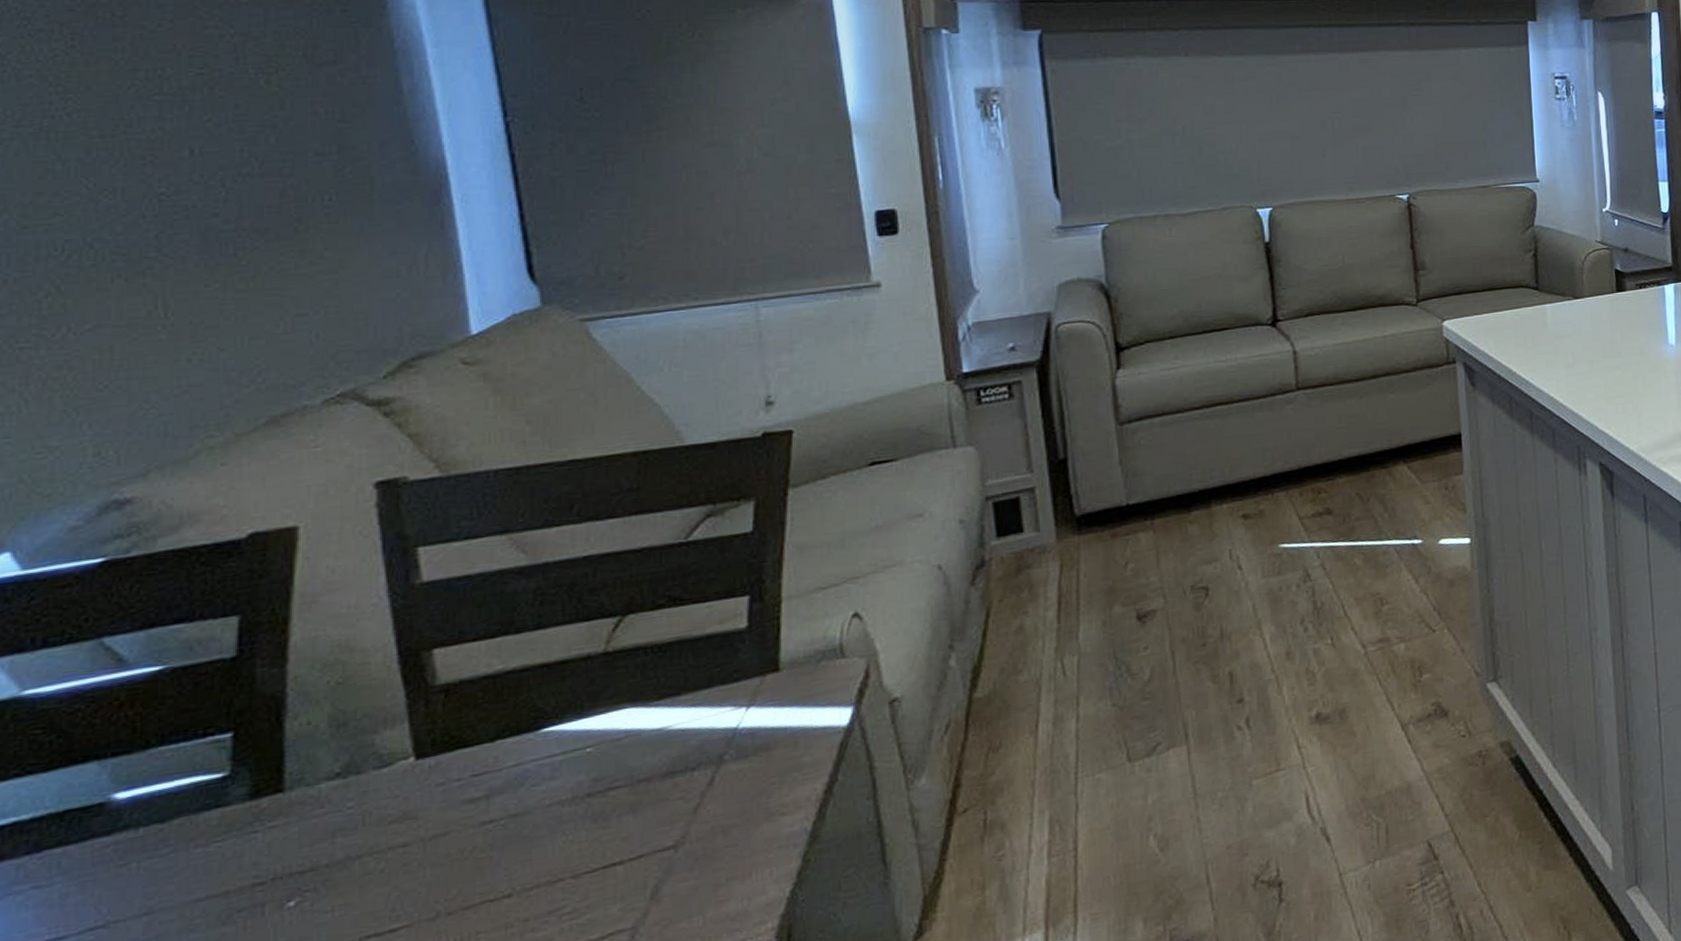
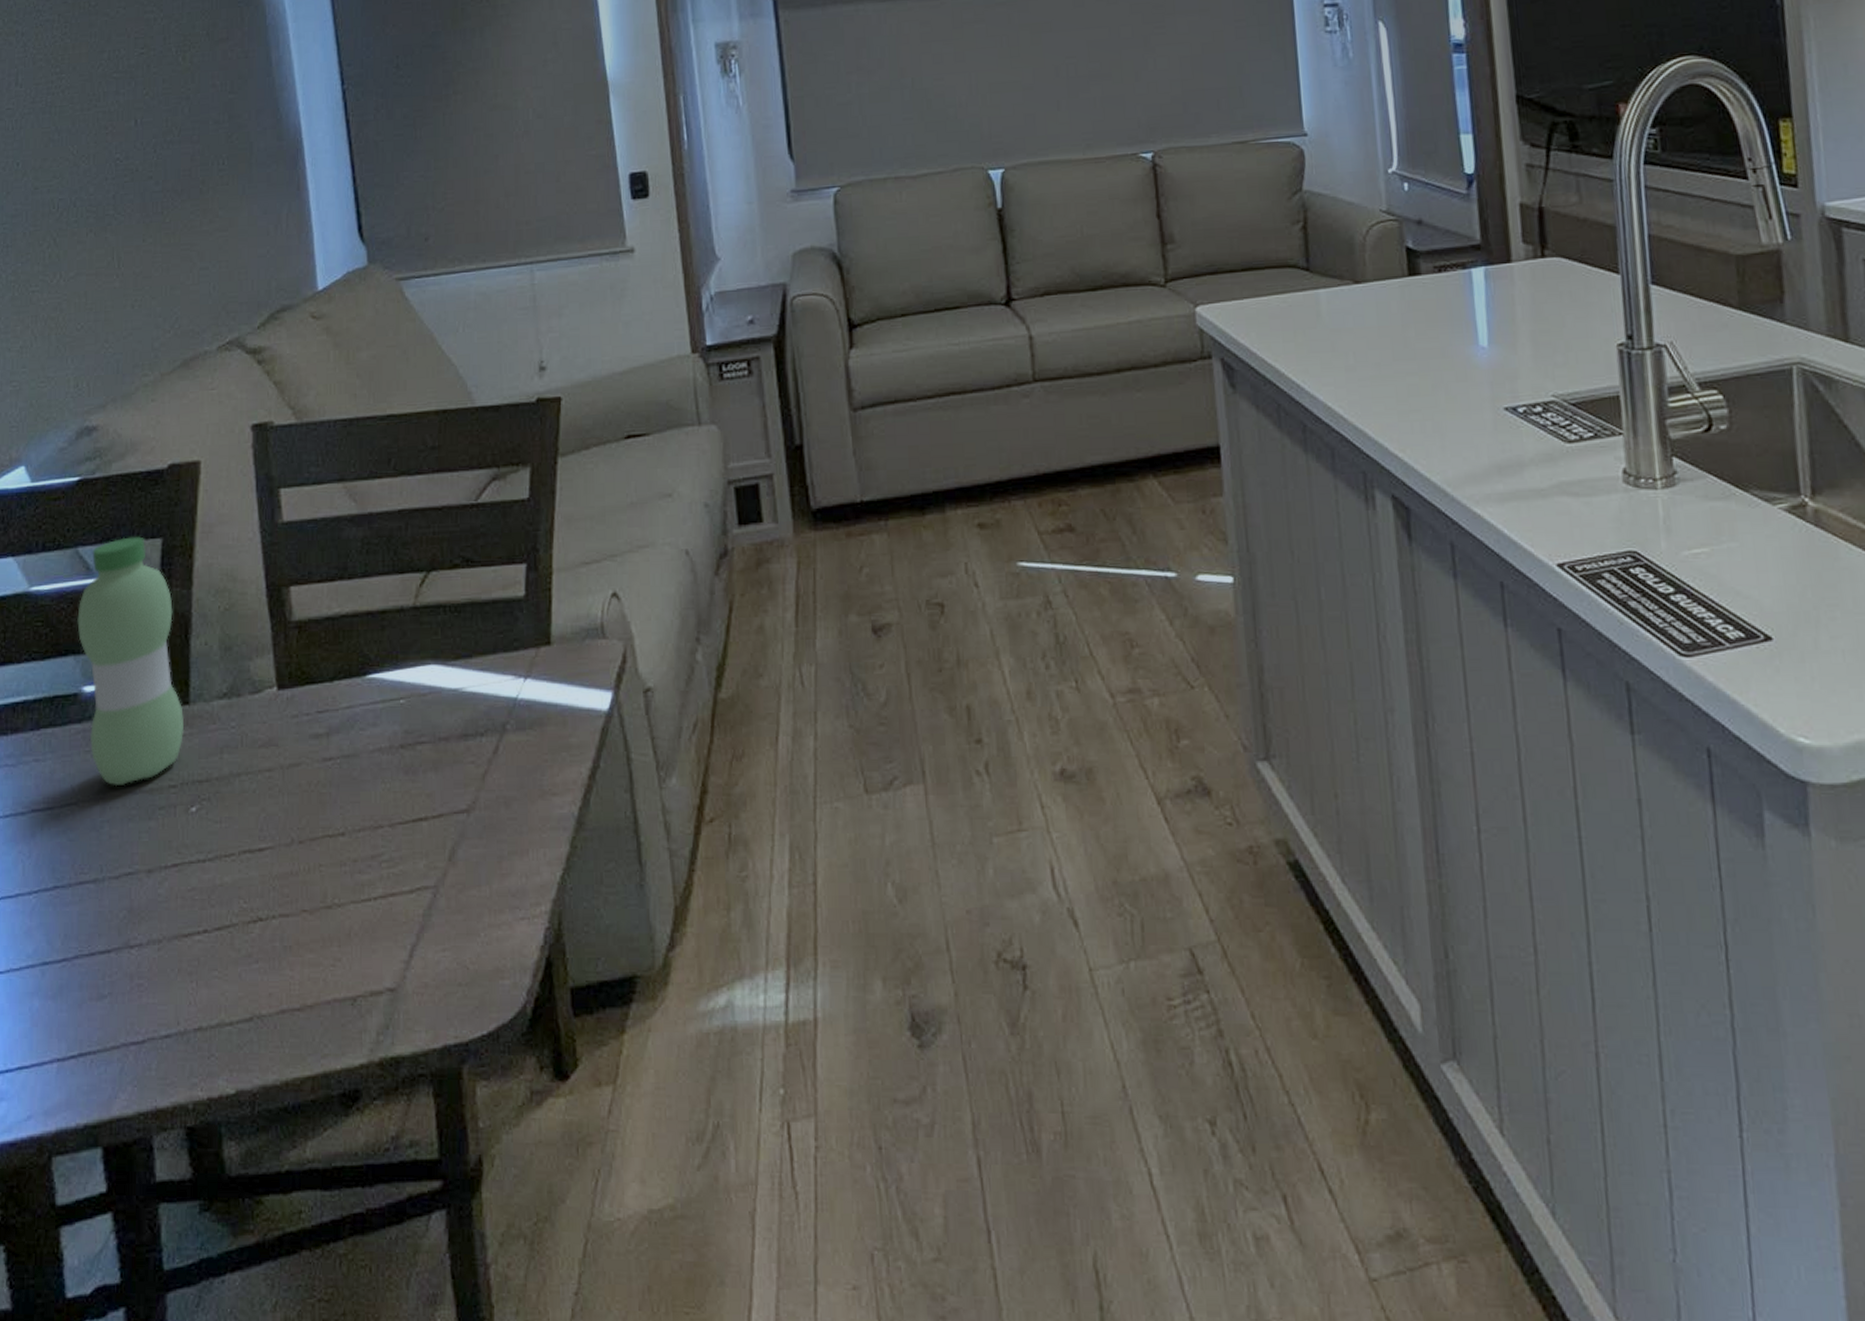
water bottle: none [103,616,277,898] -> present [77,536,185,787]

